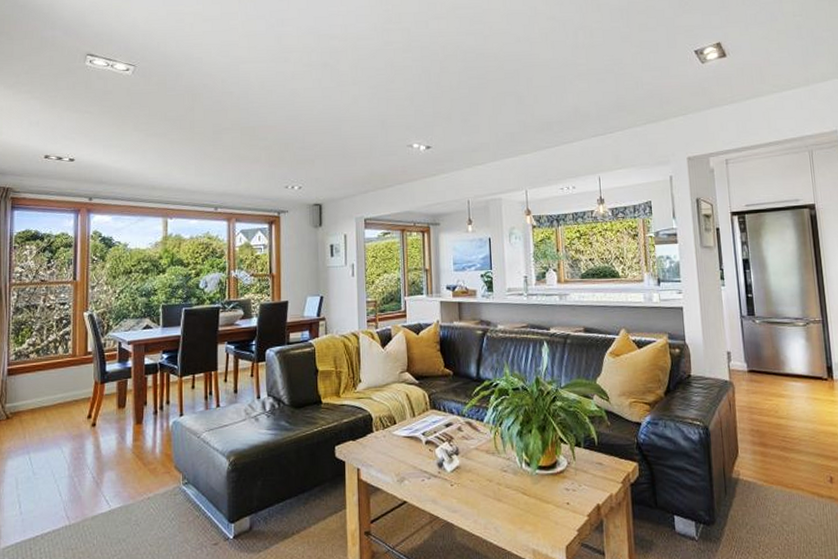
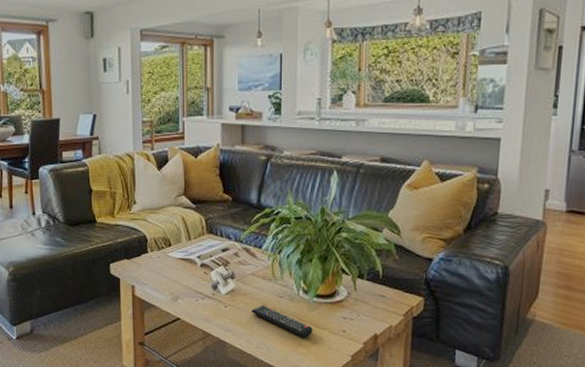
remote control: none [477,480,538,514] -> present [251,305,313,338]

